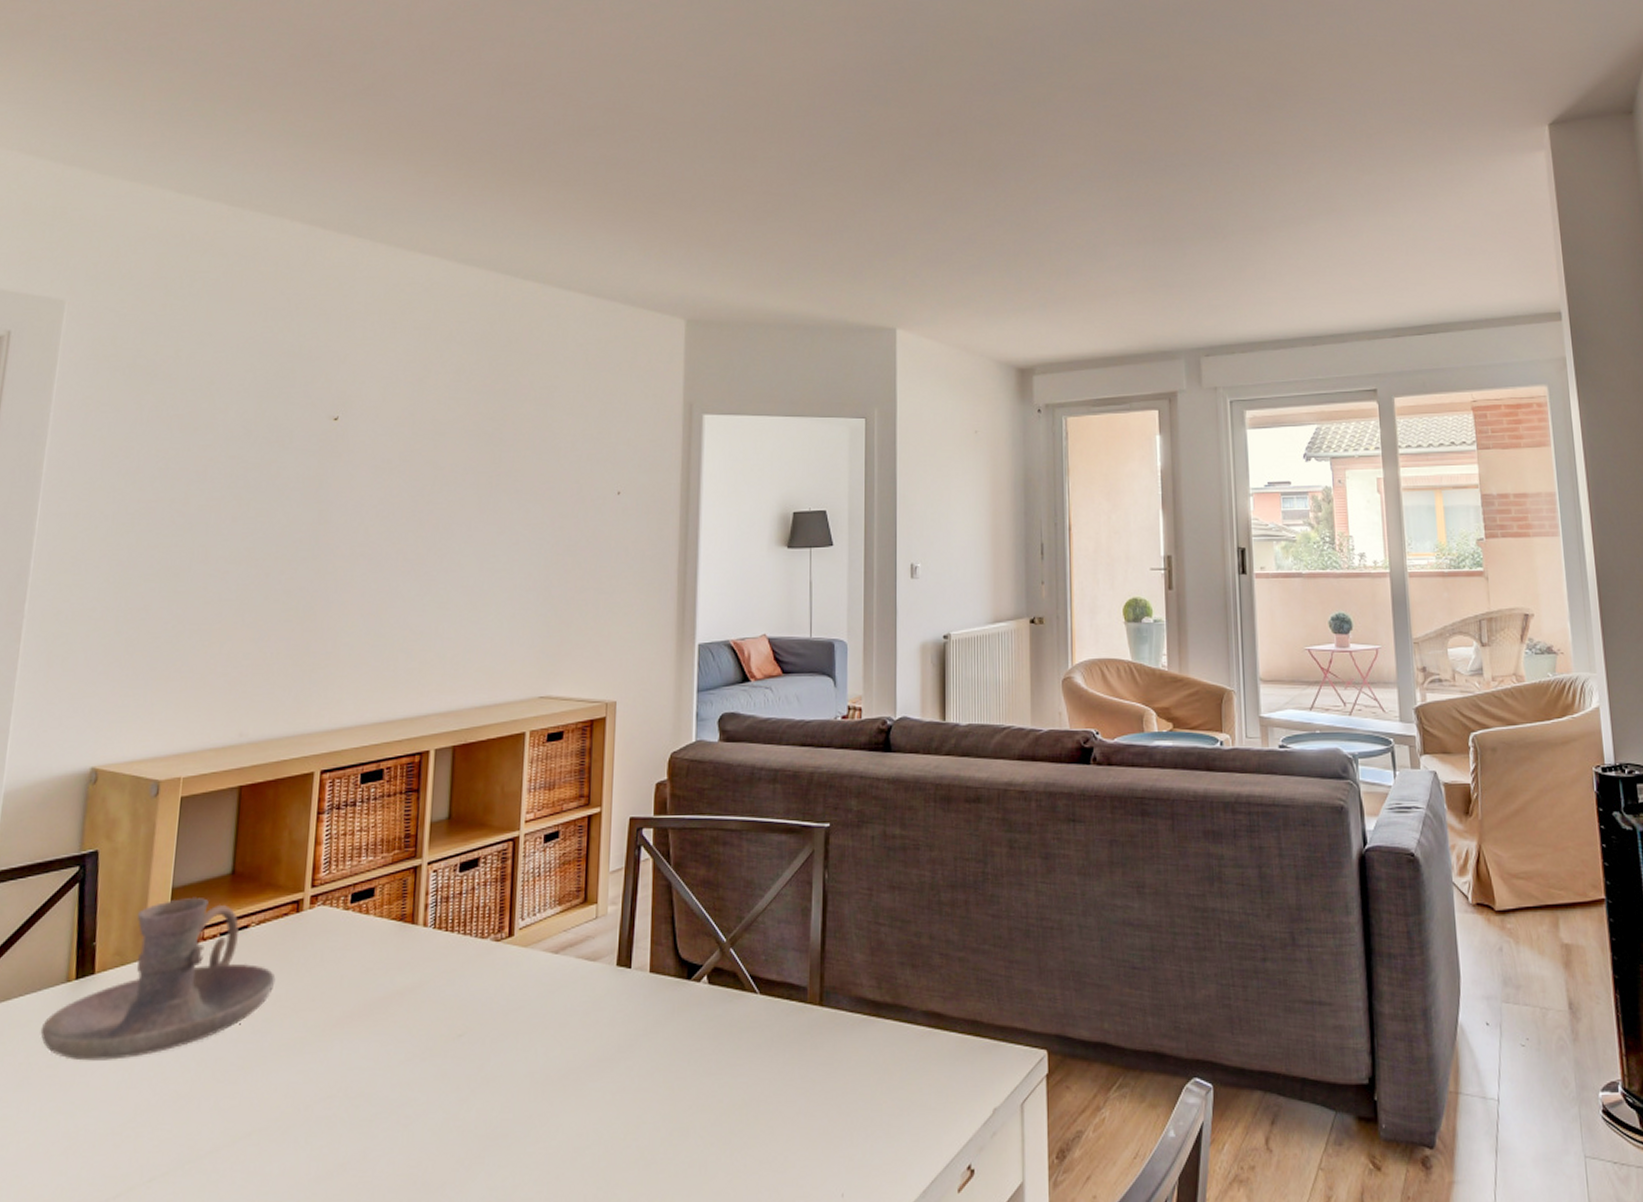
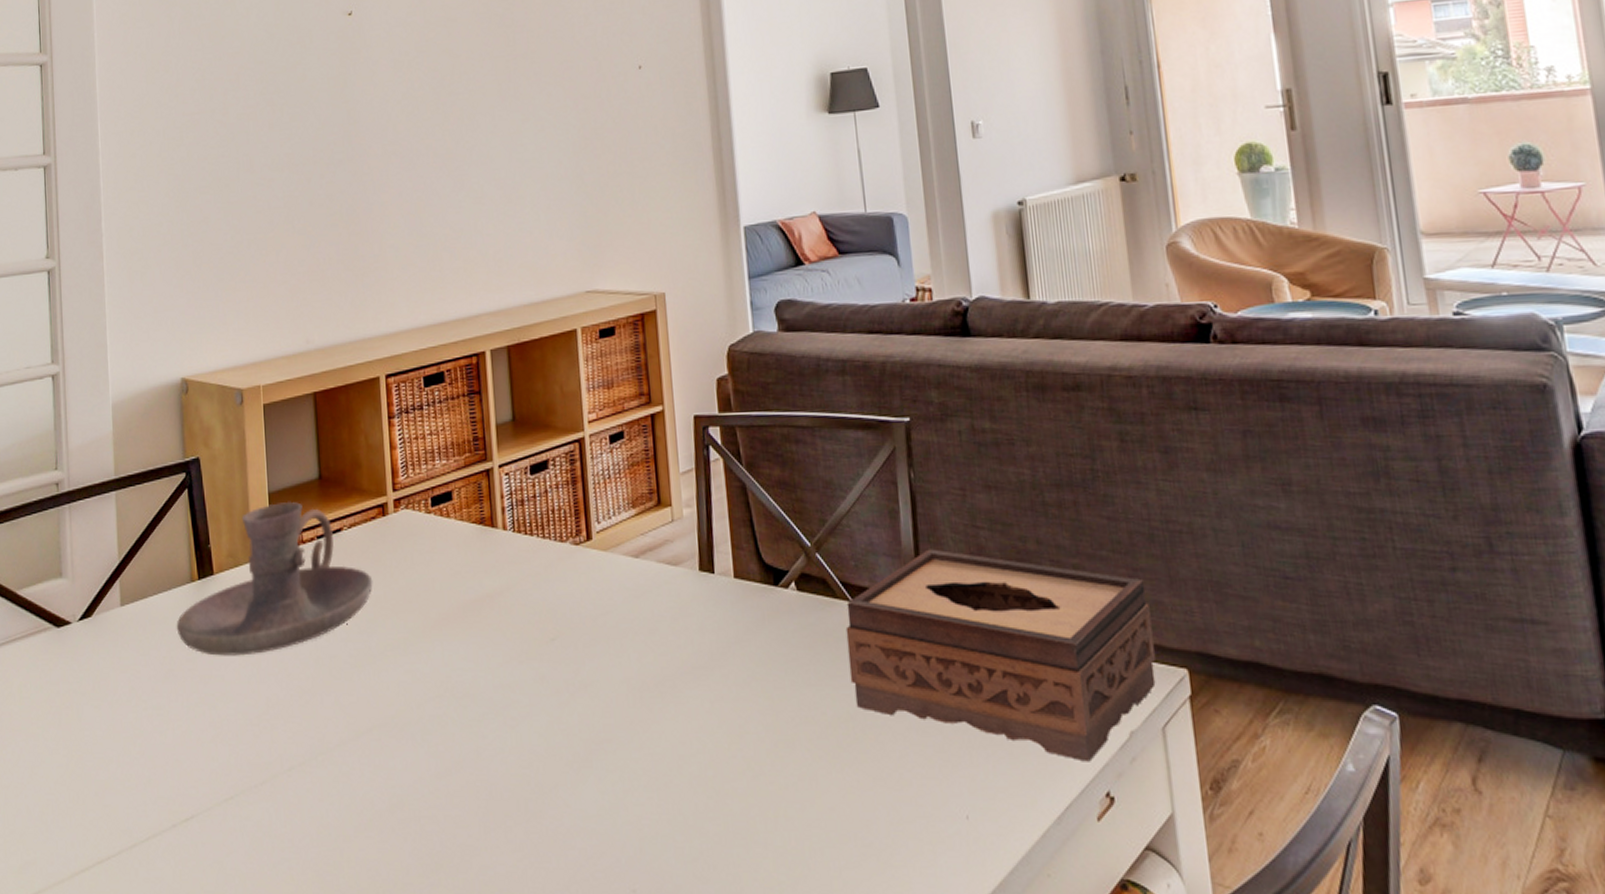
tissue box: none [749,944,1022,1138] -> present [845,549,1157,762]

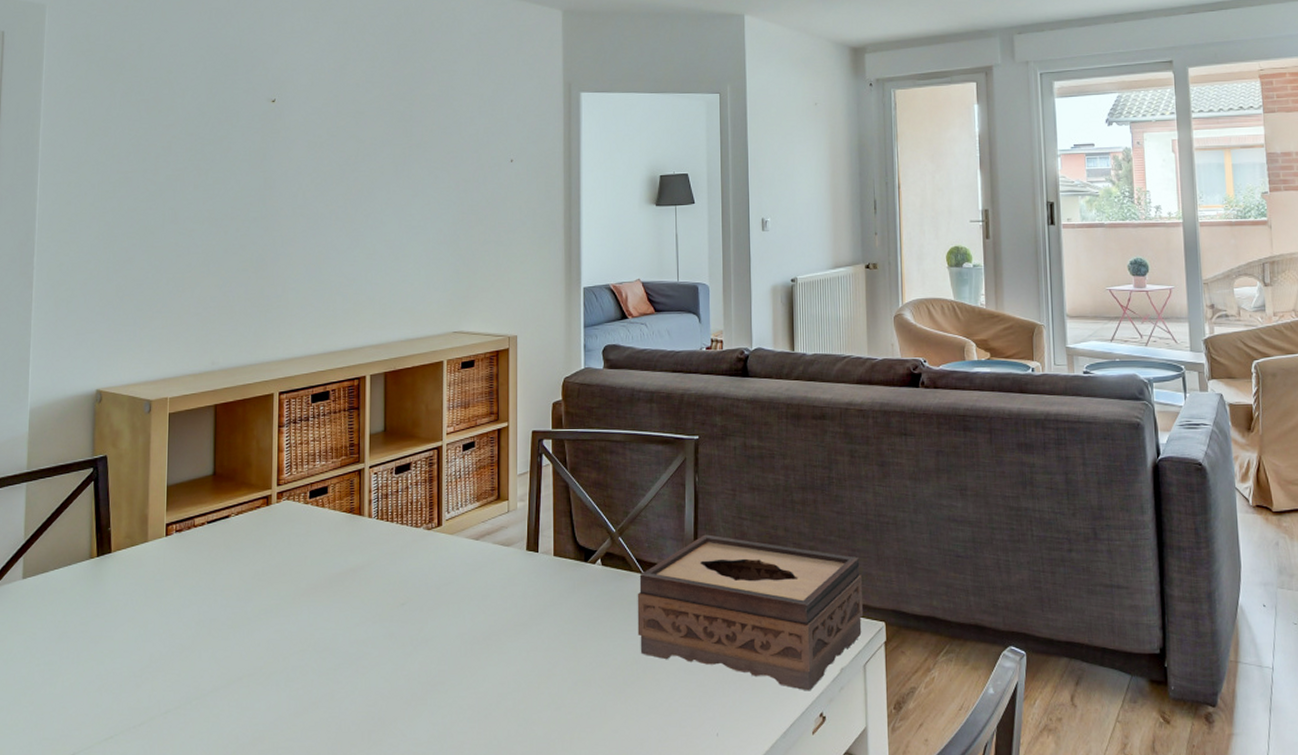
candle holder: present [176,501,373,656] -> none [73,492,253,620]

